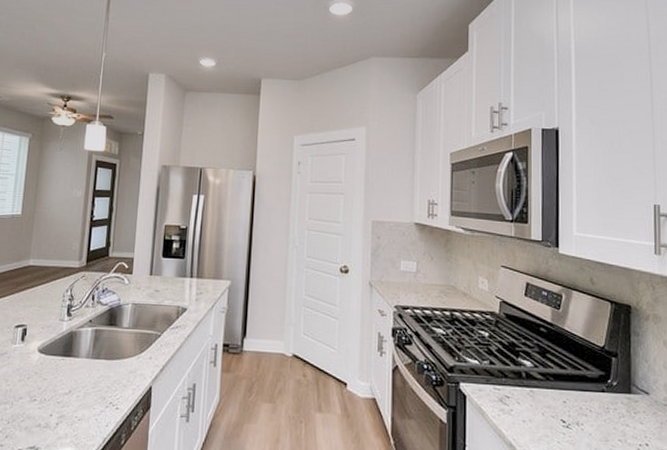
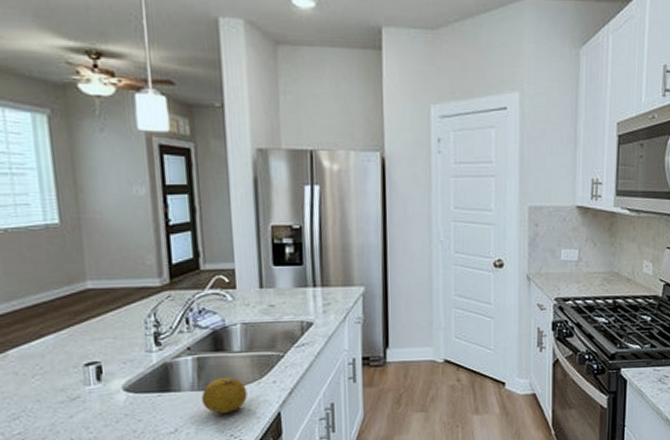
fruit: none [92,349,128,382] -> present [201,377,247,414]

